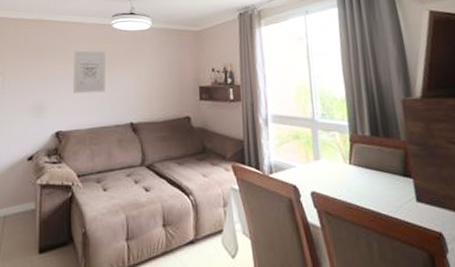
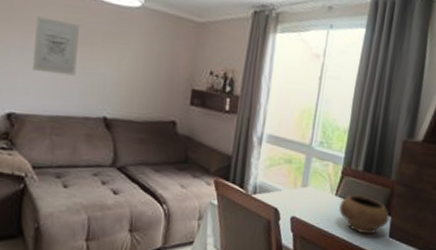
bowl: none [355,160,412,201] -> present [339,194,390,235]

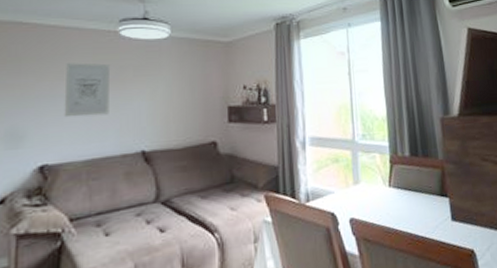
bowl: present [339,194,390,235] -> none [394,182,448,222]

